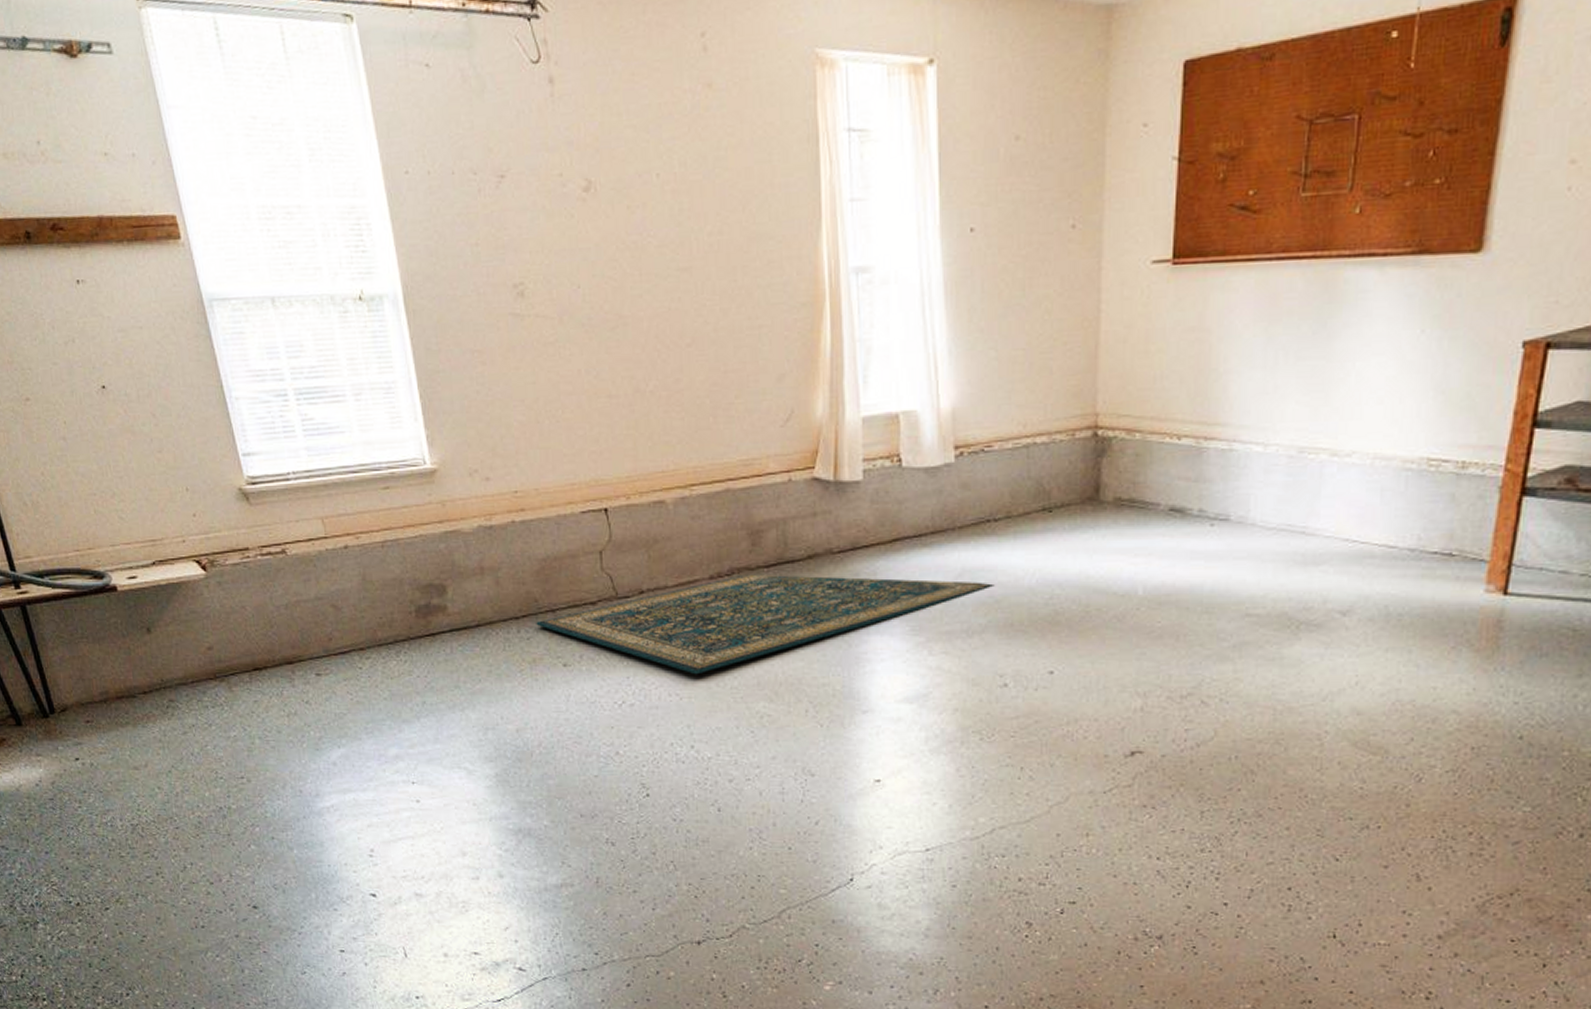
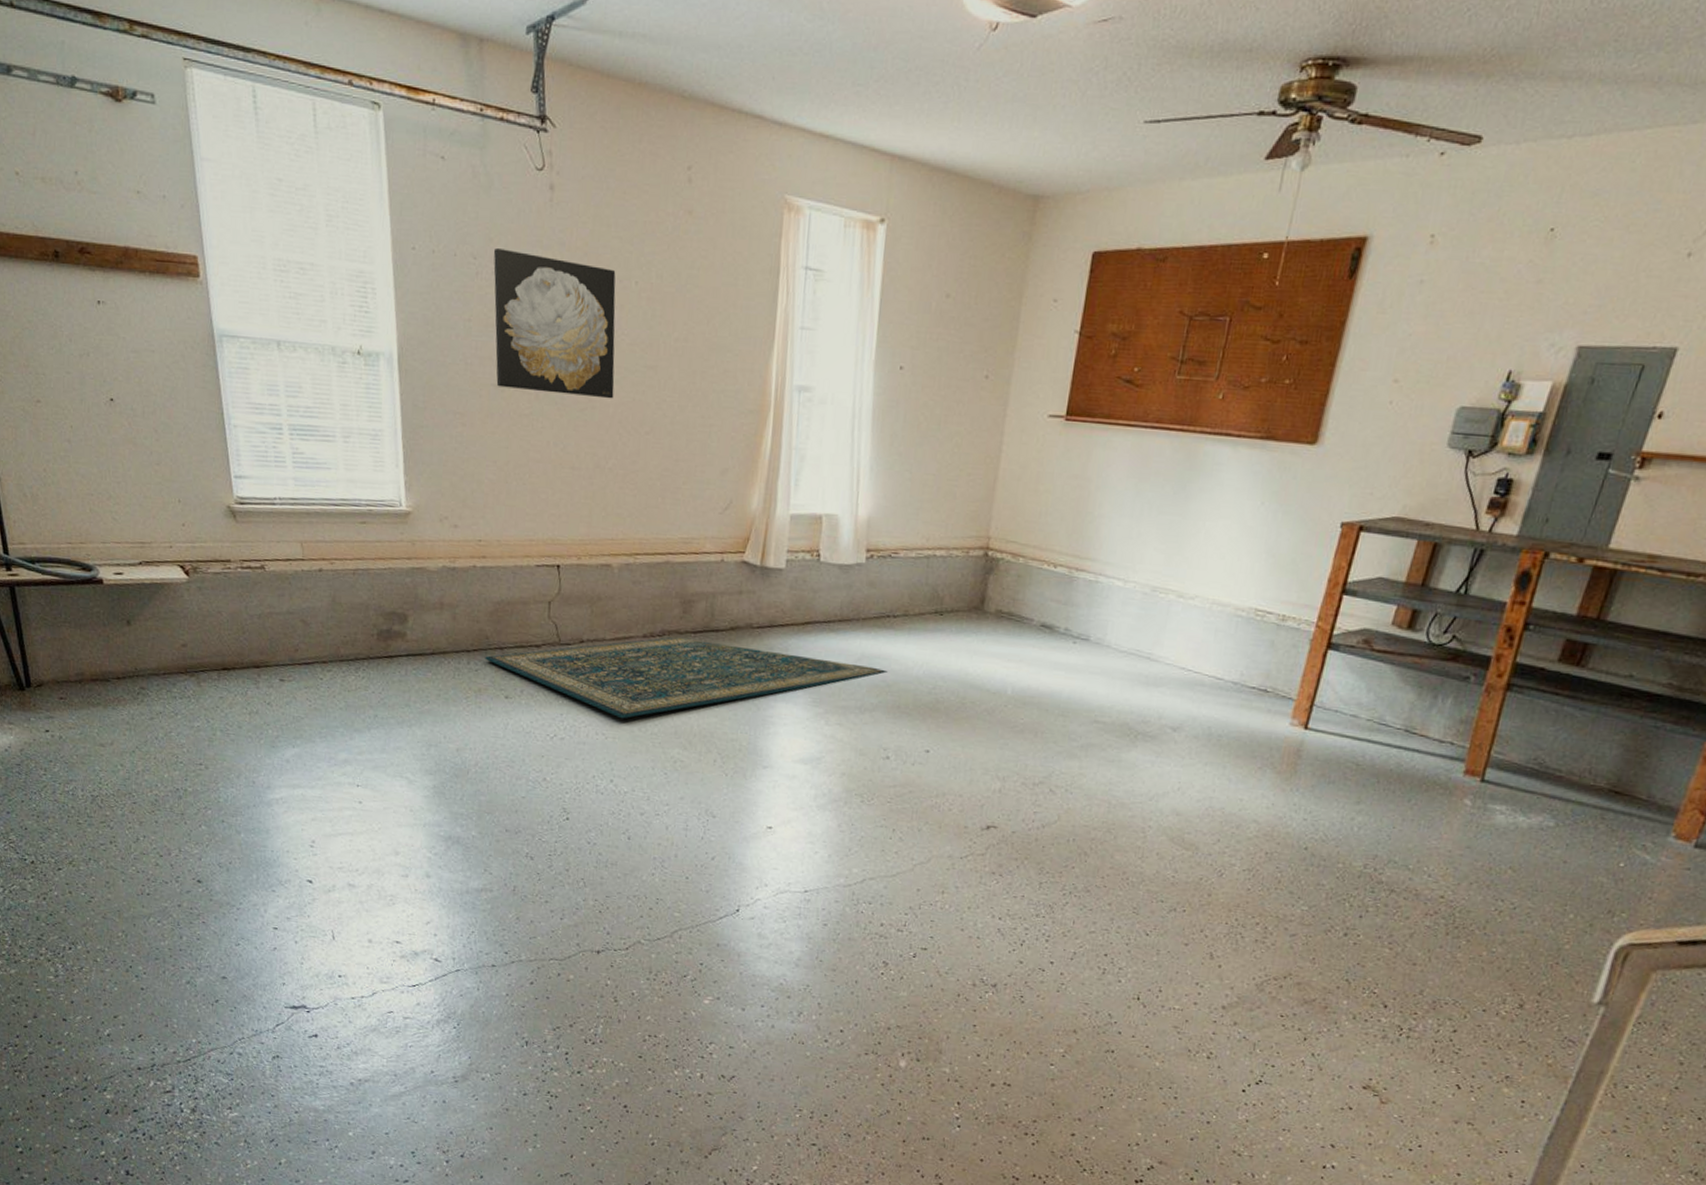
wall art: none [496,158,646,316] -> present [493,248,616,399]

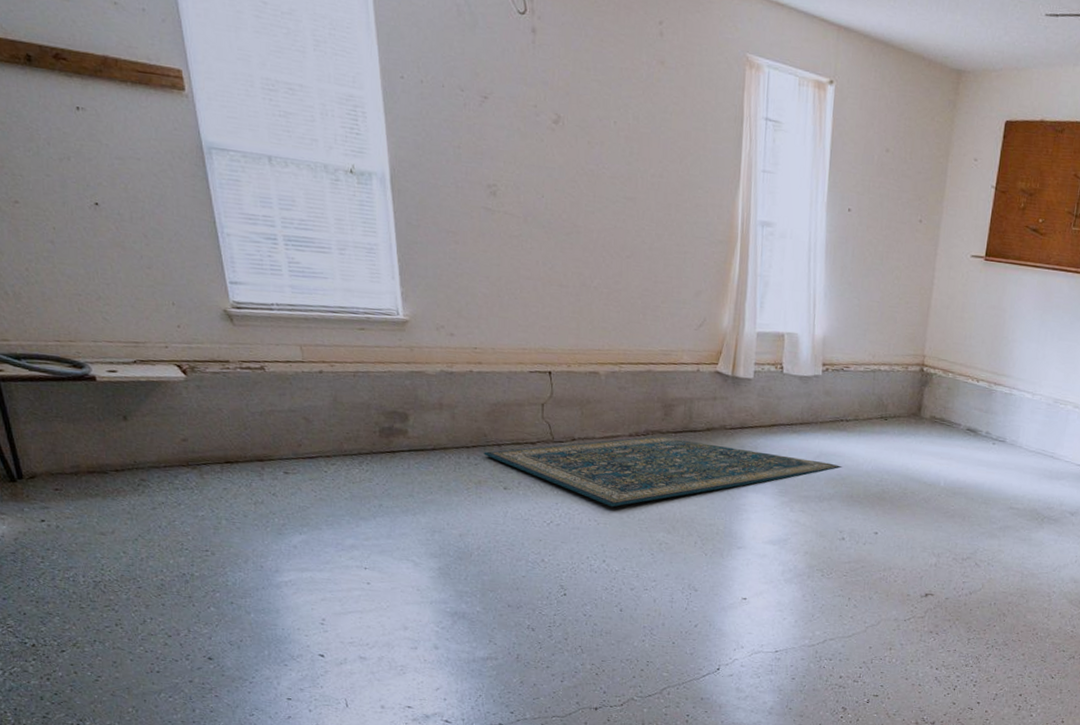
wall art: present [493,248,616,399] -> none [480,83,597,226]

